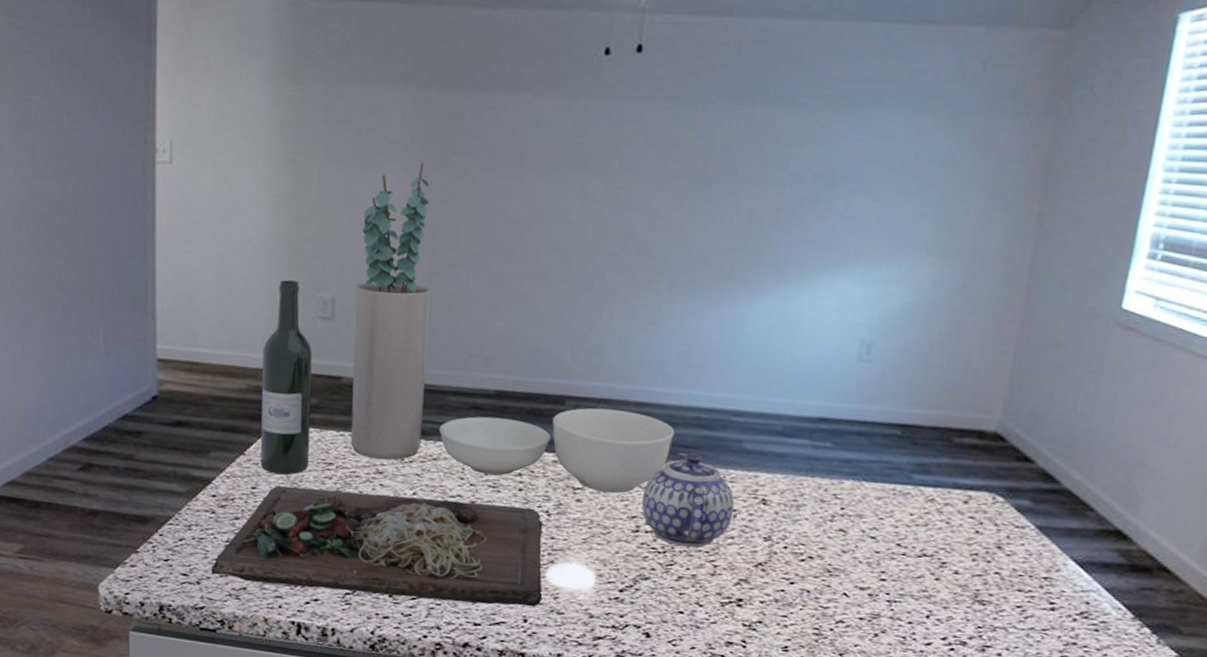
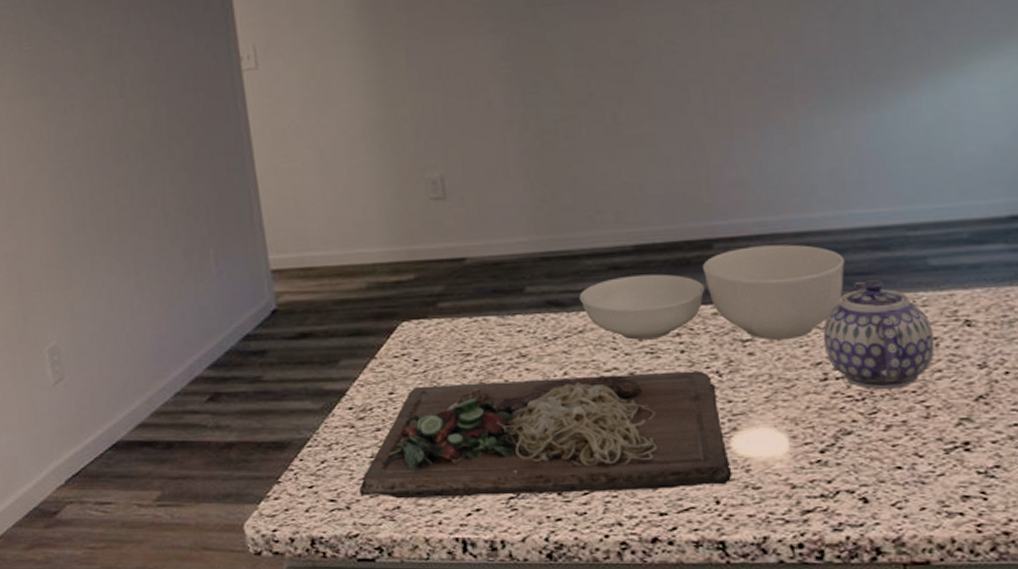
wine bottle: present [260,280,313,475] -> none [377,165,446,375]
vase: present [350,163,431,460] -> none [458,20,563,342]

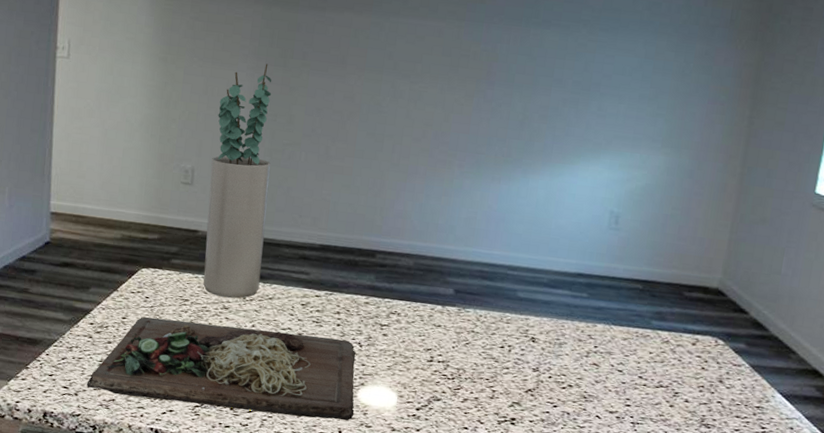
vase: none [458,20,563,342] -> present [203,63,272,299]
bowl: present [579,274,705,340] -> none [274,265,364,314]
bowl: present [703,244,845,341] -> none [365,260,463,330]
teapot: present [822,280,935,389] -> none [435,299,510,376]

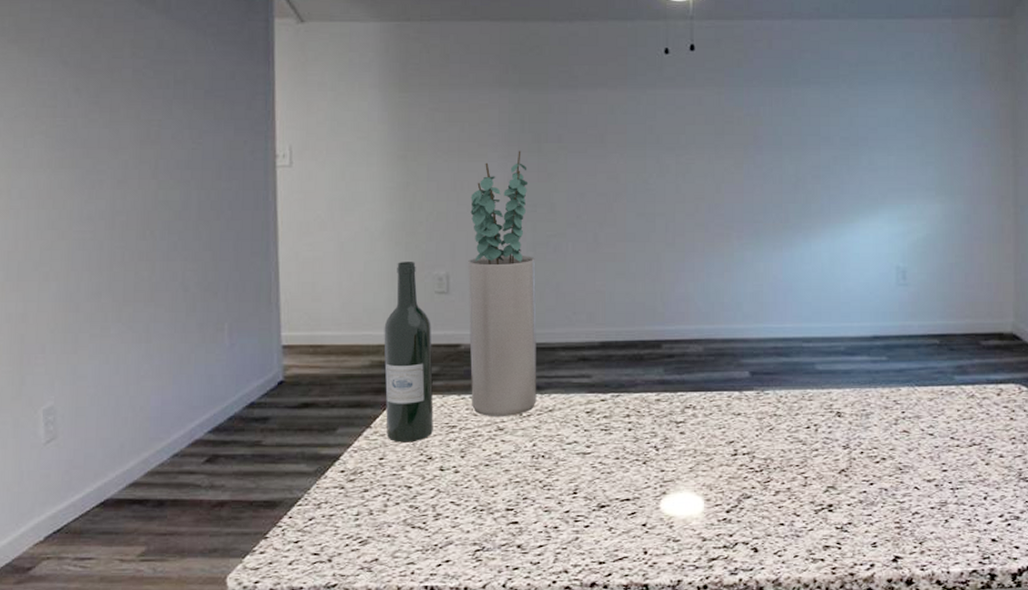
cutting board: present [87,316,356,421] -> none [342,445,659,552]
wine bottle: none [130,152,175,308] -> present [384,262,434,443]

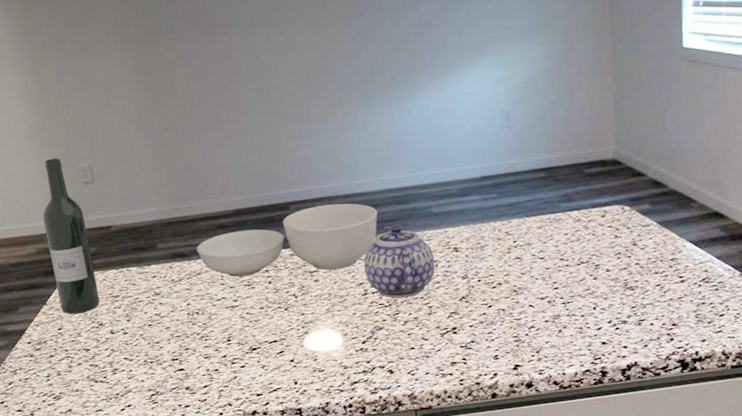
vase: present [468,150,537,417] -> none [99,44,185,285]
bowl: none [552,366,652,419] -> present [196,229,285,277]
bowl: none [652,348,757,423] -> present [283,203,378,271]
teapot: none [736,379,815,463] -> present [363,224,436,299]

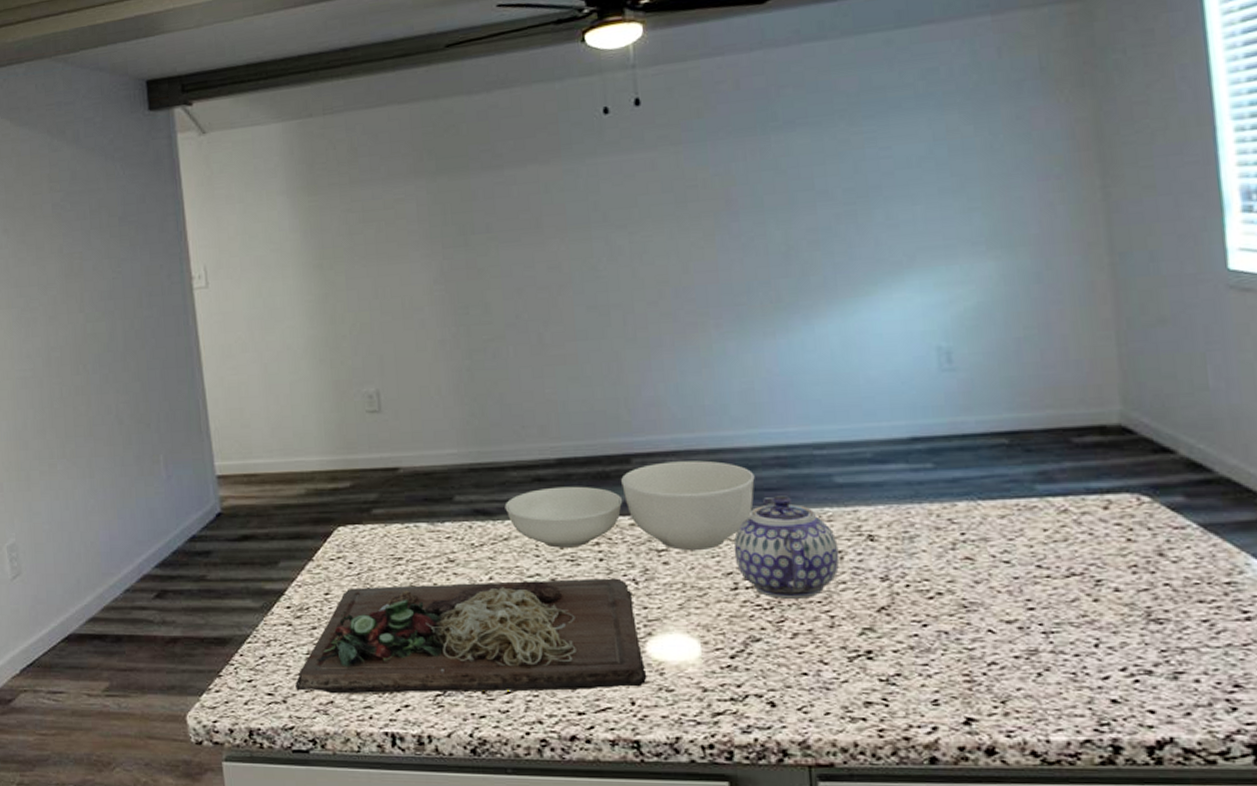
cutting board: none [40,295,305,405] -> present [295,578,647,694]
wine bottle: present [42,158,100,315] -> none [316,379,378,577]

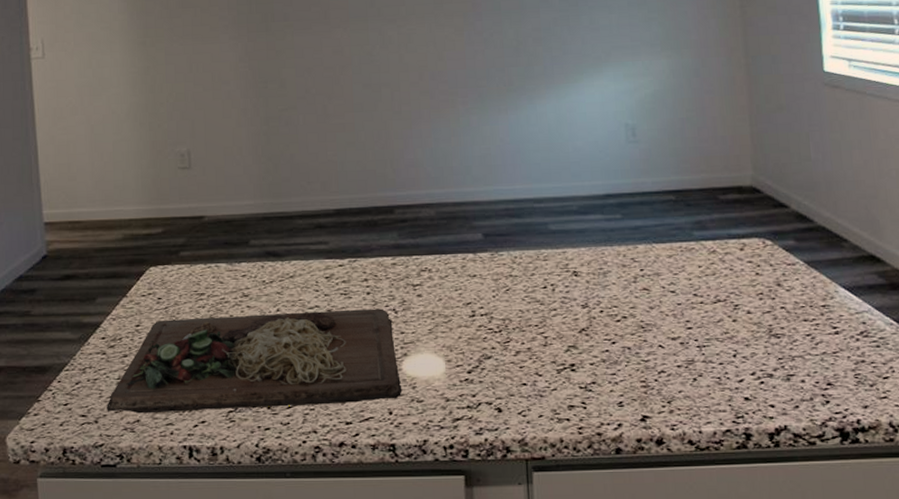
bowl: present [504,486,623,548] -> none [291,232,387,284]
bowl: present [621,460,755,551] -> none [386,211,490,286]
teapot: present [733,495,840,599] -> none [472,240,552,324]

